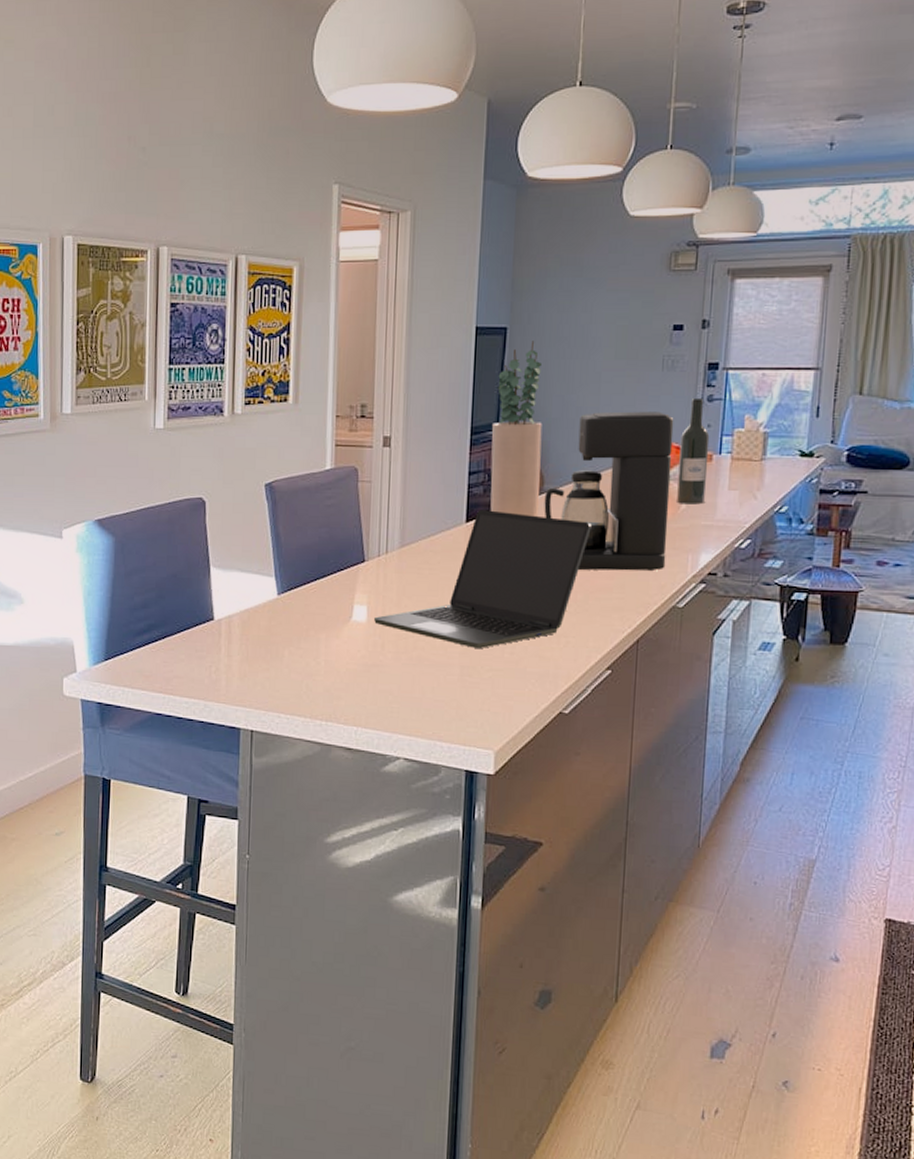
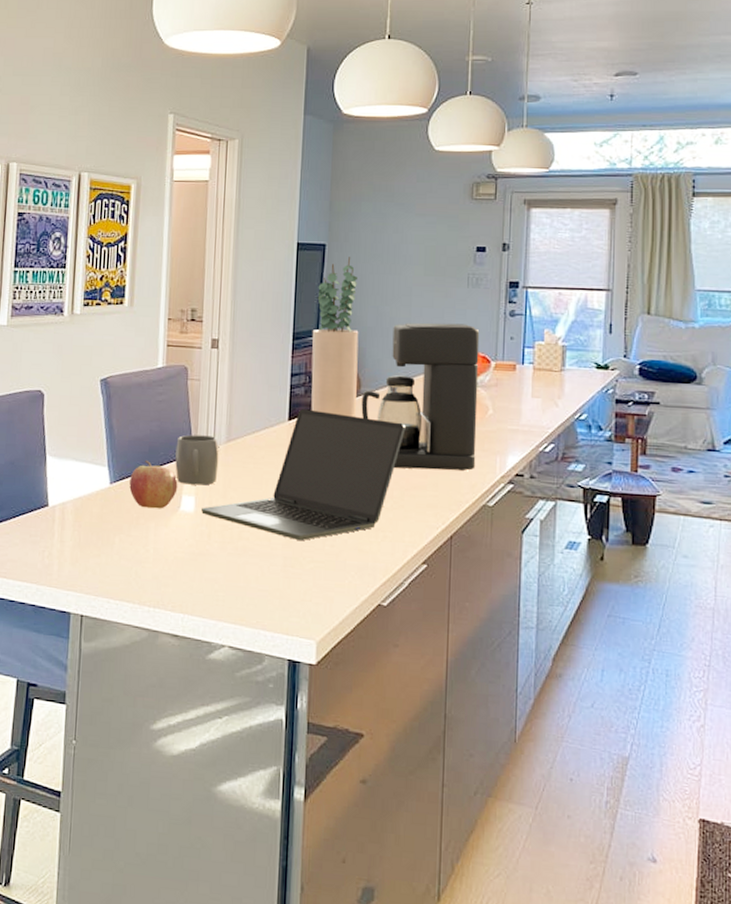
fruit: none [298,568,349,620] -> present [129,460,178,509]
mug: none [346,540,392,594] -> present [175,434,219,486]
wine bottle: present [677,399,710,505] -> none [484,313,513,410]

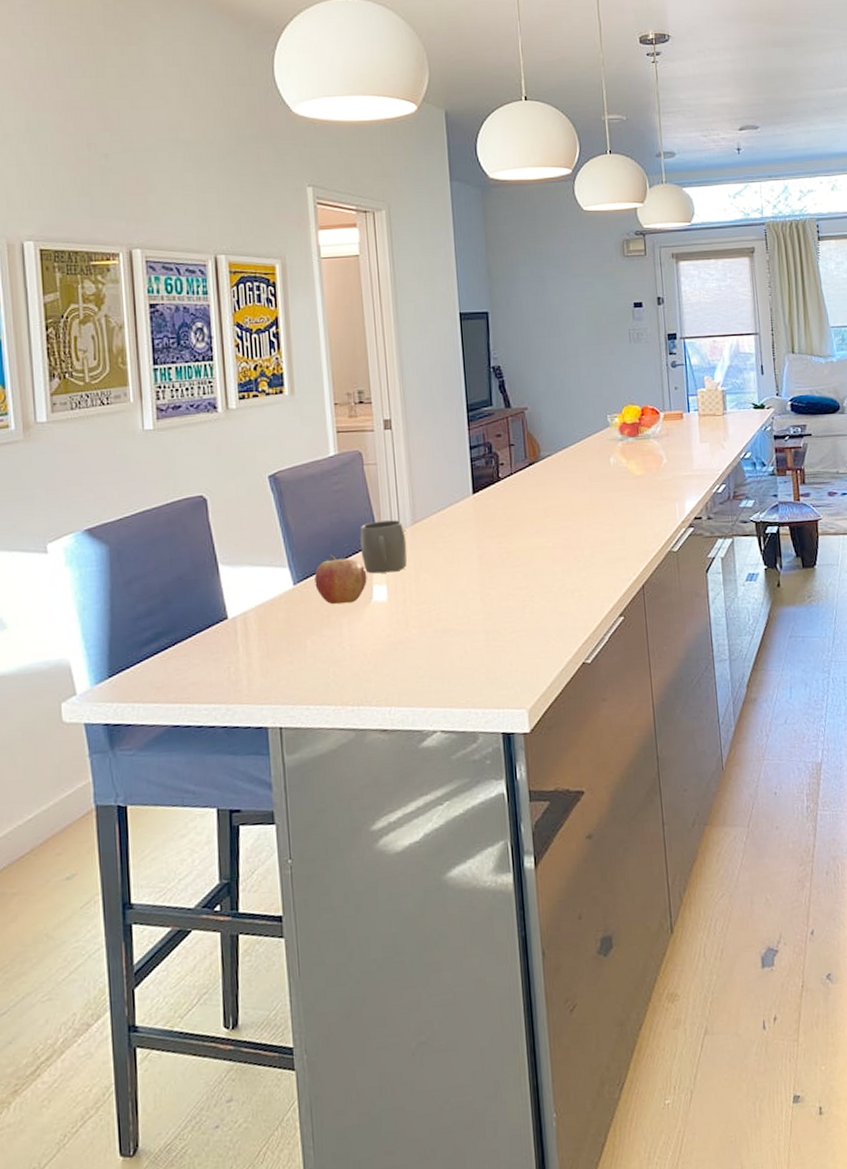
laptop: present [201,409,406,540] -> none [395,480,588,613]
vase: present [311,257,359,417] -> none [486,323,540,483]
coffee maker: present [361,323,480,471] -> none [542,379,657,527]

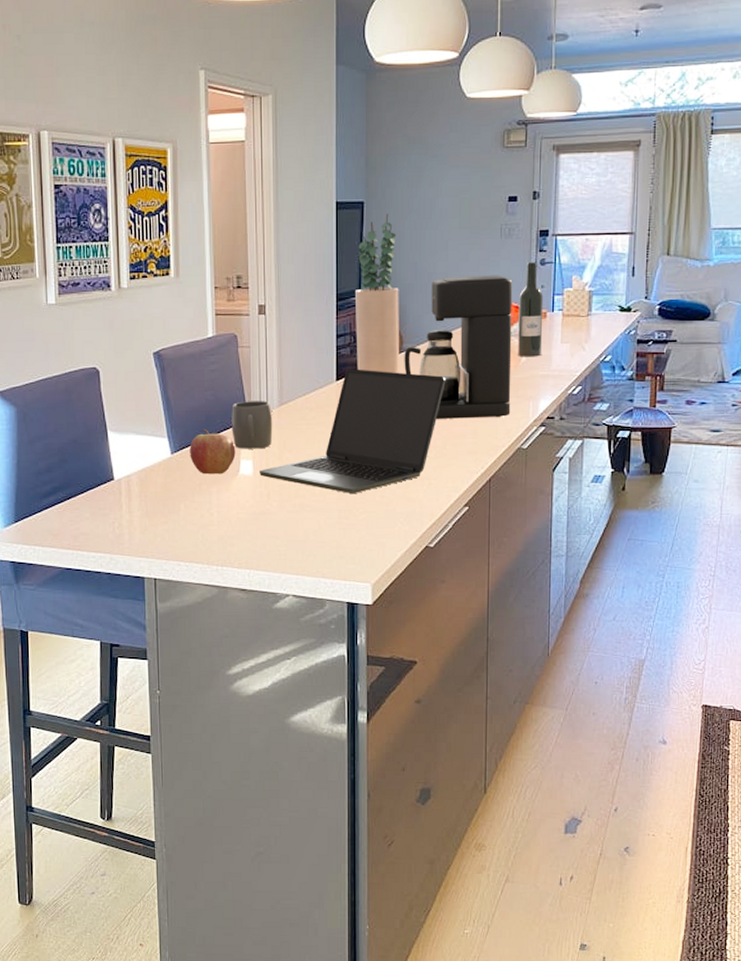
laptop: none [395,480,588,613] -> present [260,369,446,493]
vase: none [486,323,540,483] -> present [356,213,400,373]
coffee maker: none [542,379,657,527] -> present [404,275,513,419]
wine bottle: none [654,365,682,459] -> present [518,262,544,357]

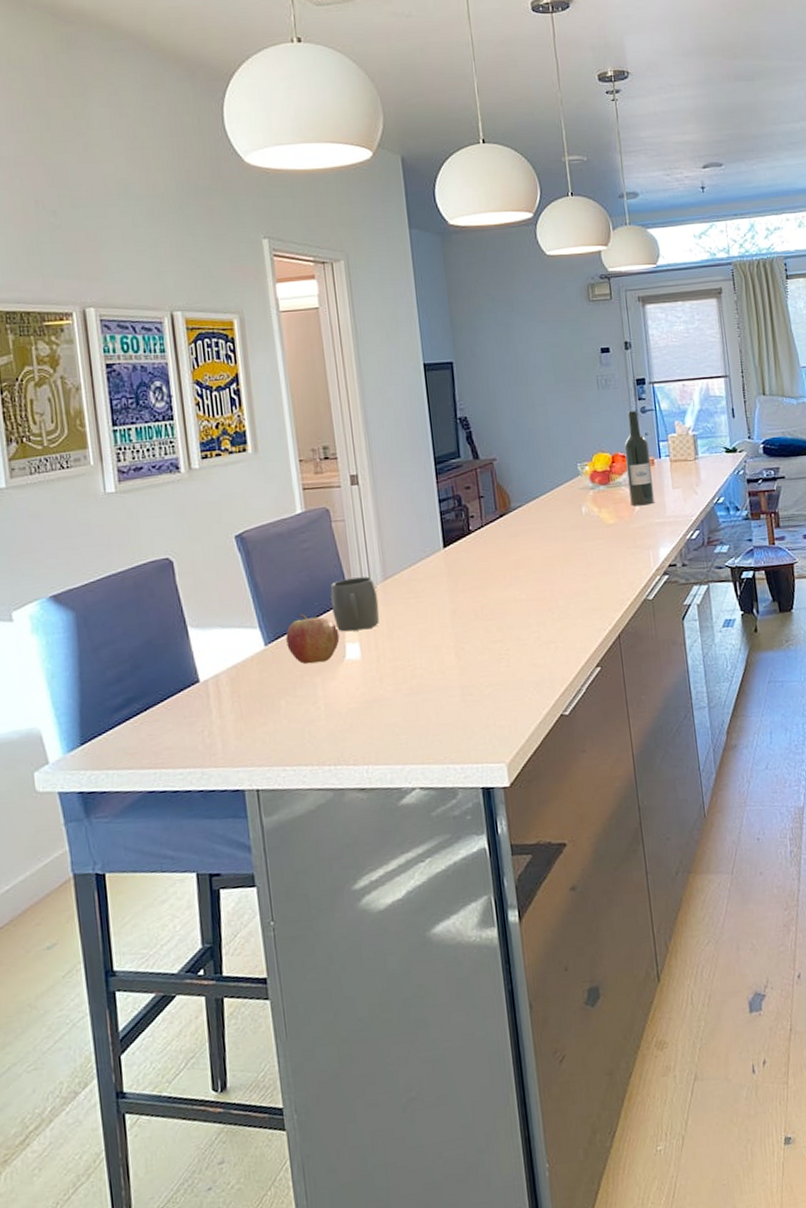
laptop: present [260,369,446,493] -> none [368,532,561,667]
vase: present [356,213,400,373] -> none [452,372,511,536]
coffee maker: present [404,275,513,419] -> none [513,426,632,578]

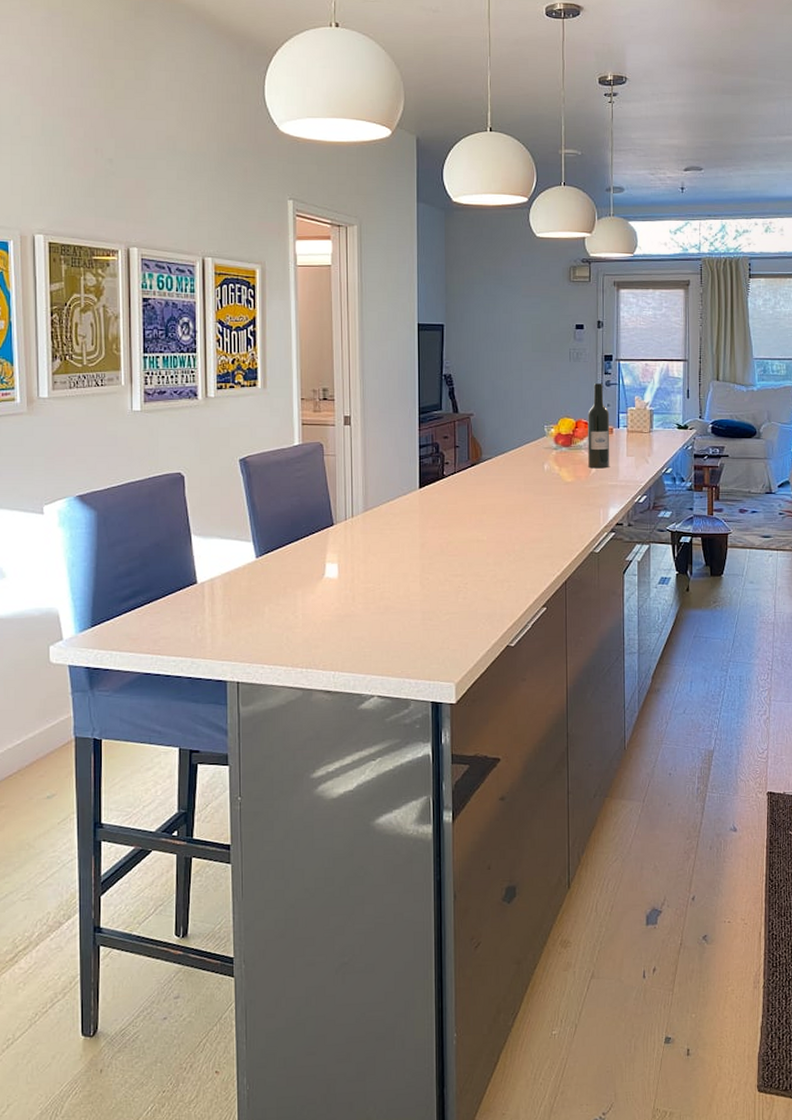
fruit: present [286,613,340,665] -> none [275,533,321,578]
mug: present [330,576,380,632] -> none [317,507,358,553]

